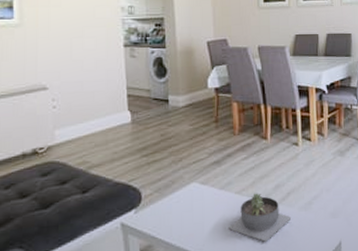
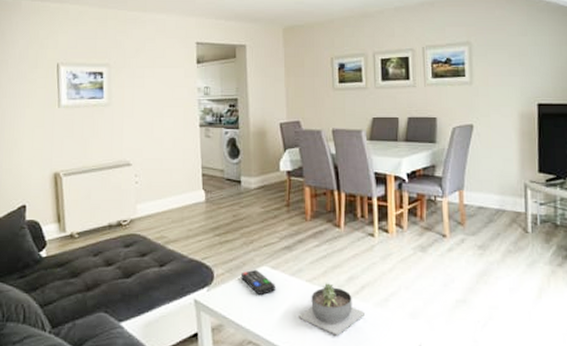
remote control: none [169,186,205,211] -> present [240,269,275,295]

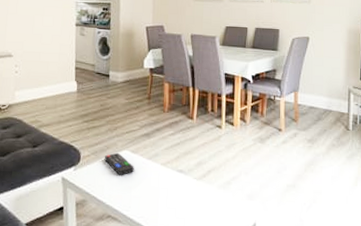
succulent planter: present [298,283,364,335] -> none [152,167,209,212]

